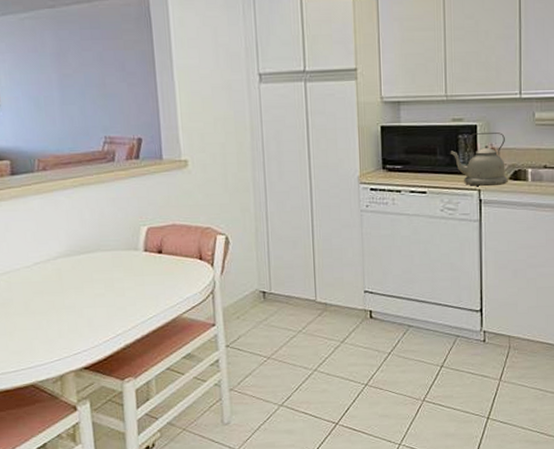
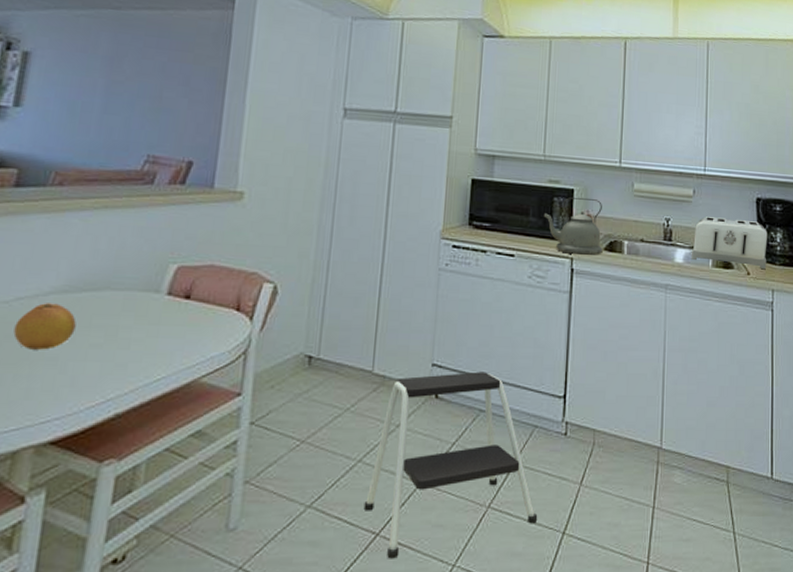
fruit: none [38,265,82,301] -> present [13,303,77,350]
step stool: none [323,294,465,441] -> present [363,371,538,559]

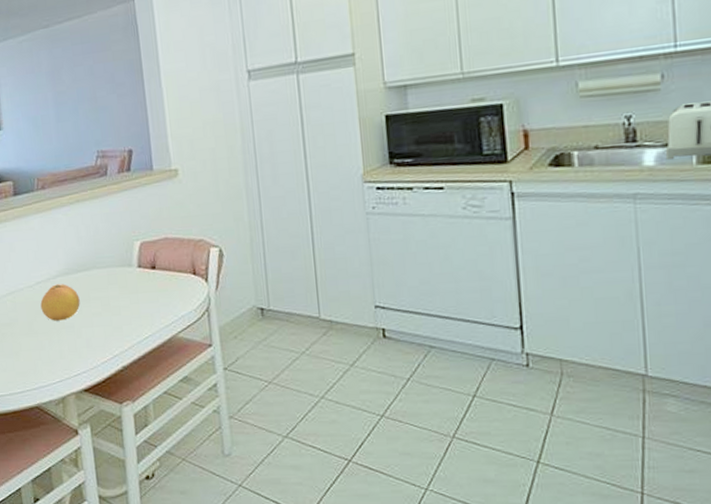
step stool: present [363,371,538,559] -> none [333,309,508,482]
kettle: present [543,197,603,256] -> none [470,110,547,177]

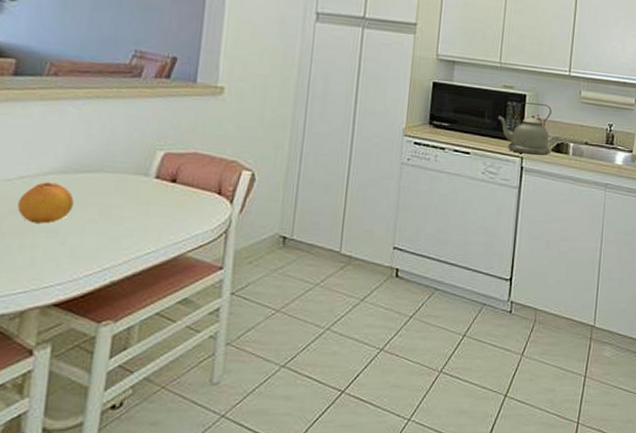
kettle: none [470,110,547,177] -> present [497,102,552,156]

